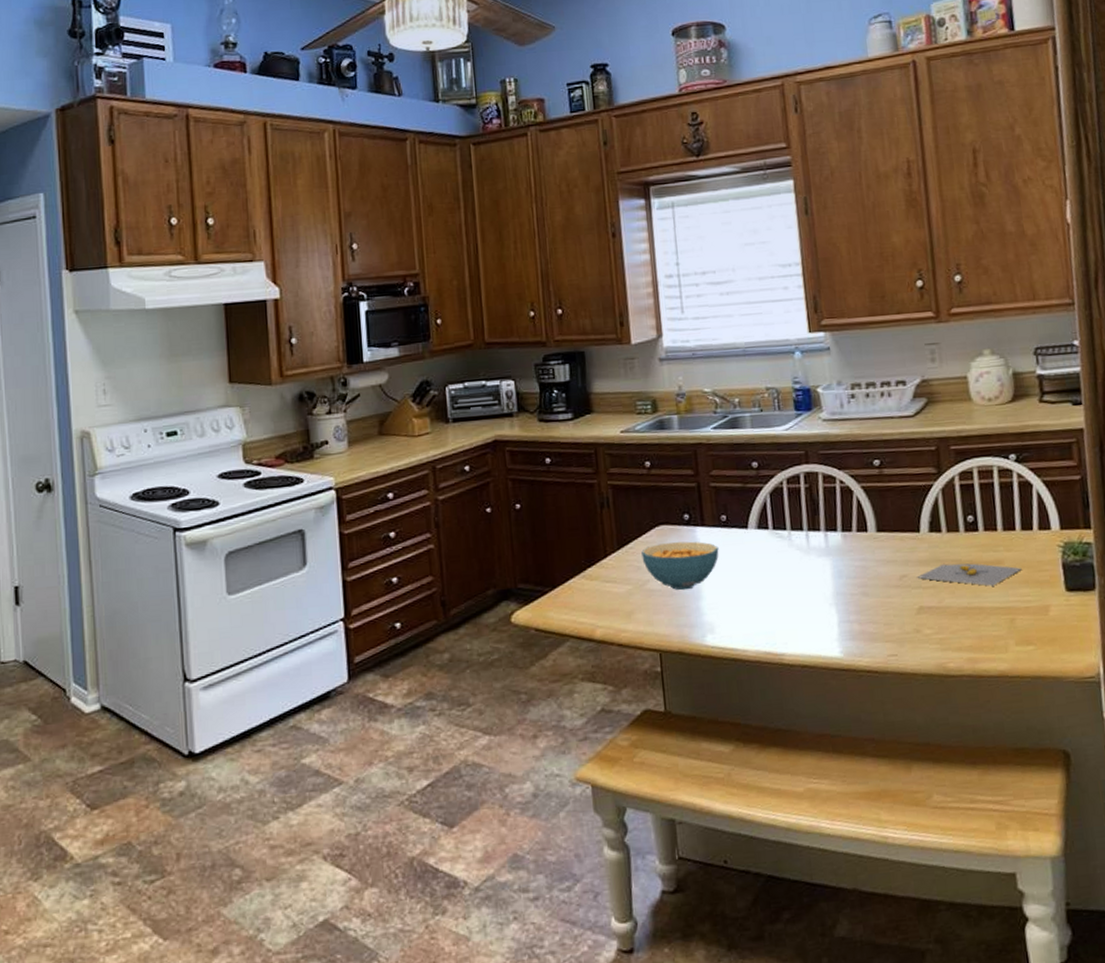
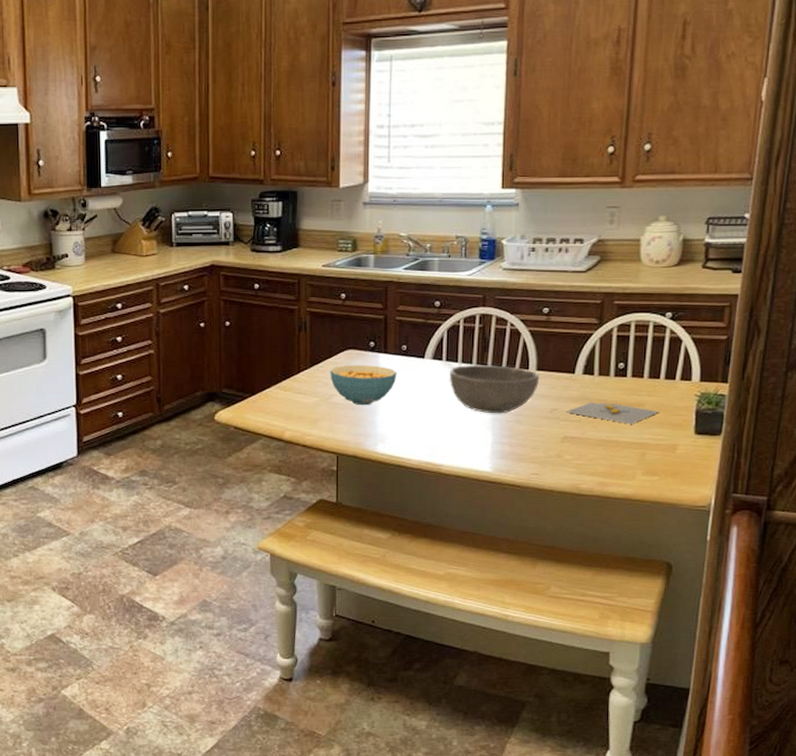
bowl: none [778,529,882,588] -> present [449,365,540,414]

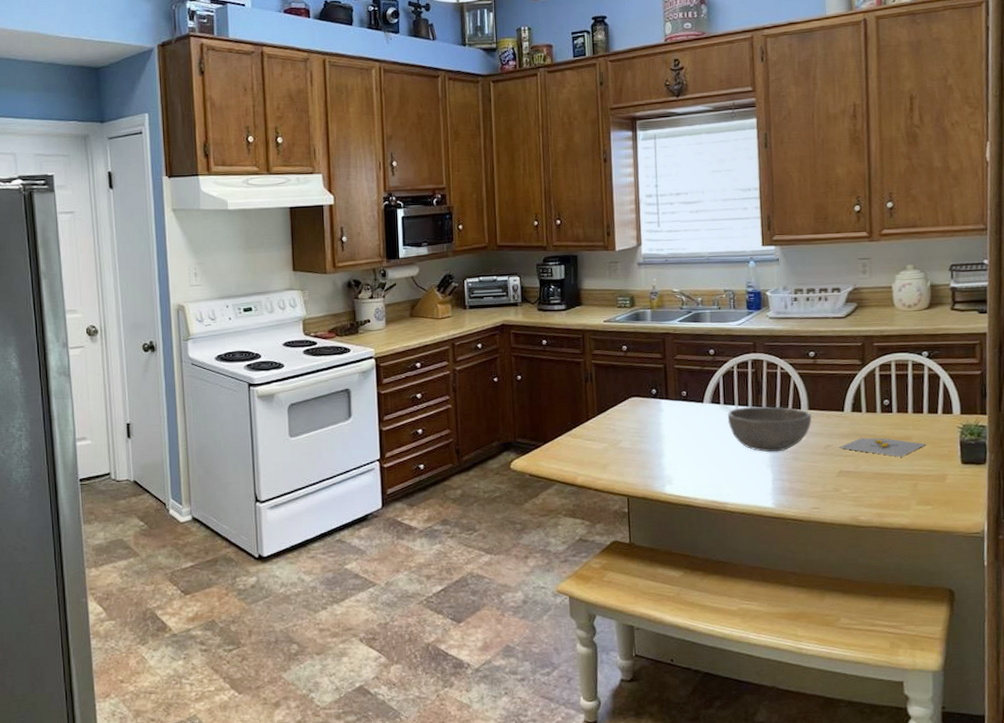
cereal bowl: present [330,365,397,406] -> none [616,411,679,450]

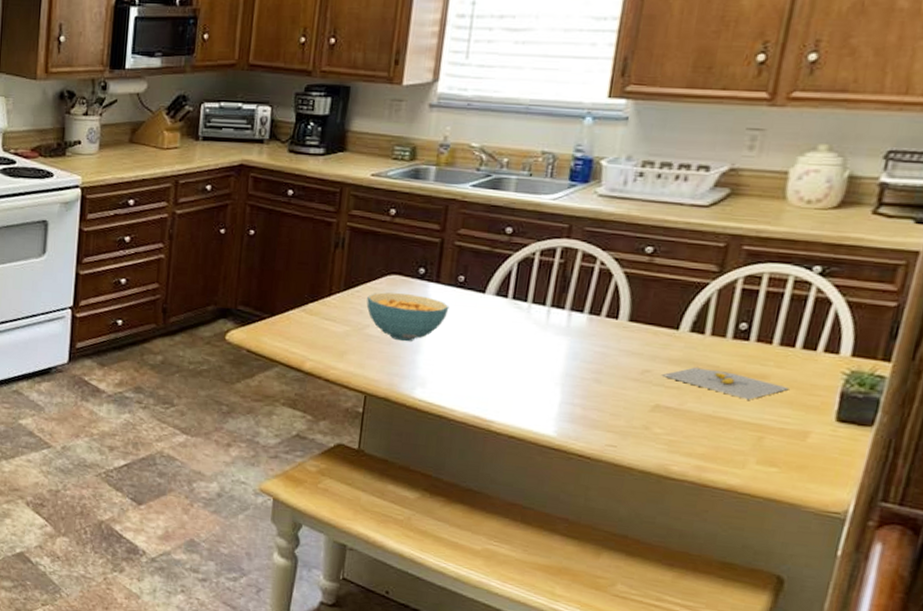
cereal bowl: none [616,411,679,450] -> present [366,292,449,342]
bowl: present [727,406,812,452] -> none [513,306,632,370]

